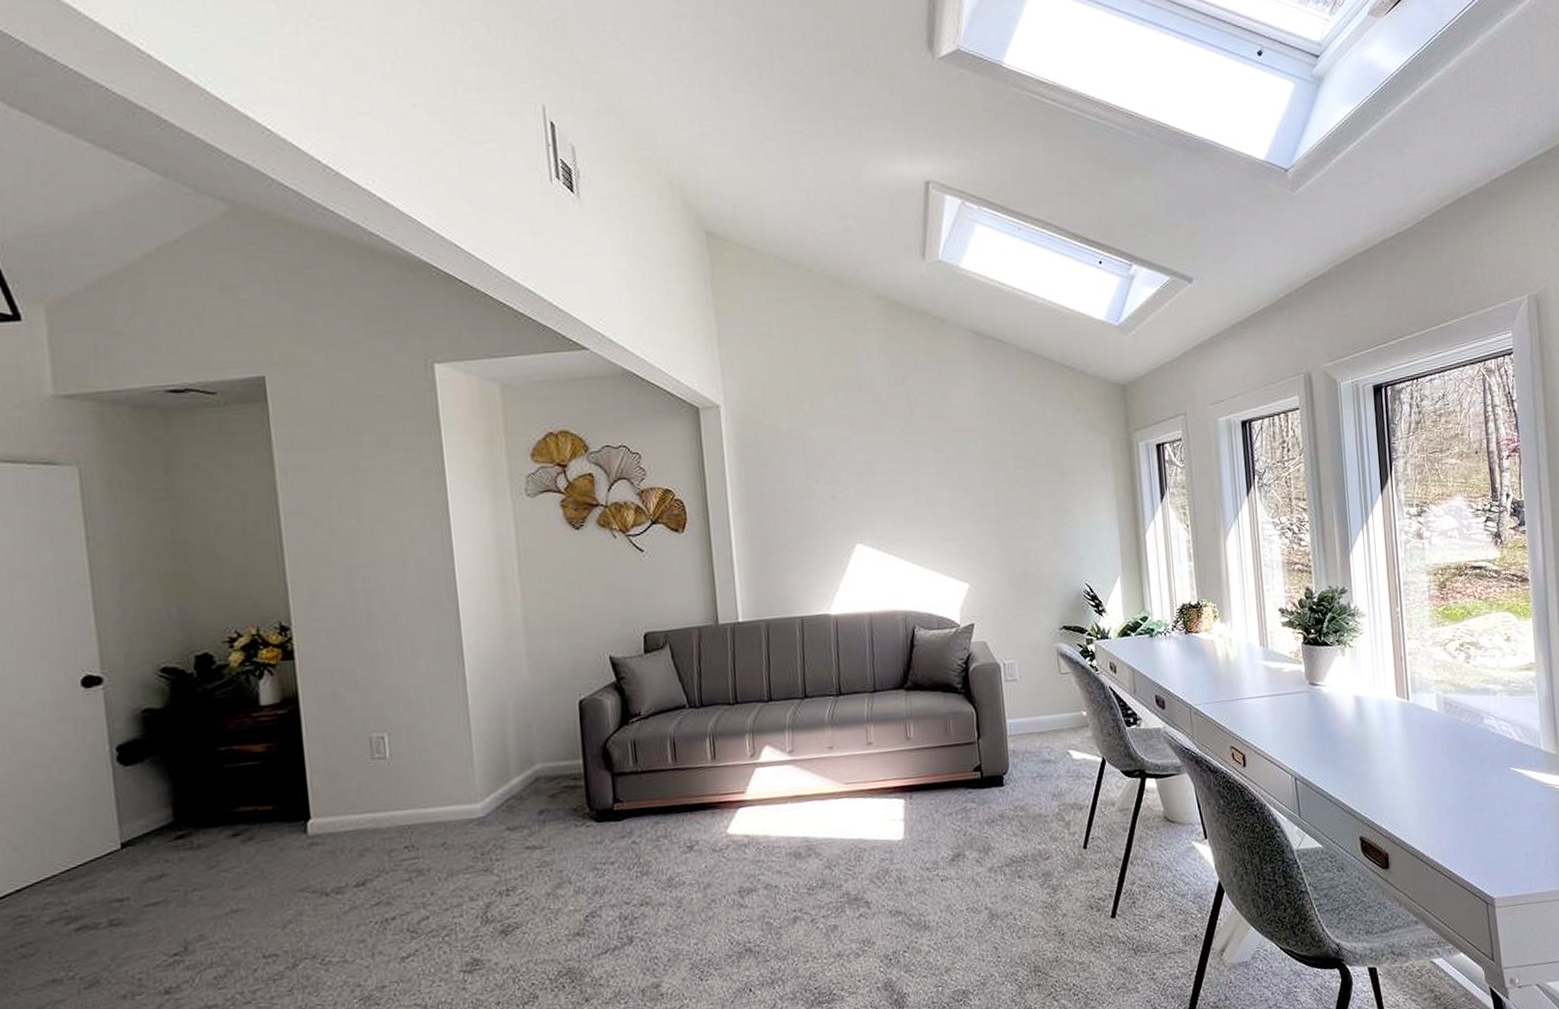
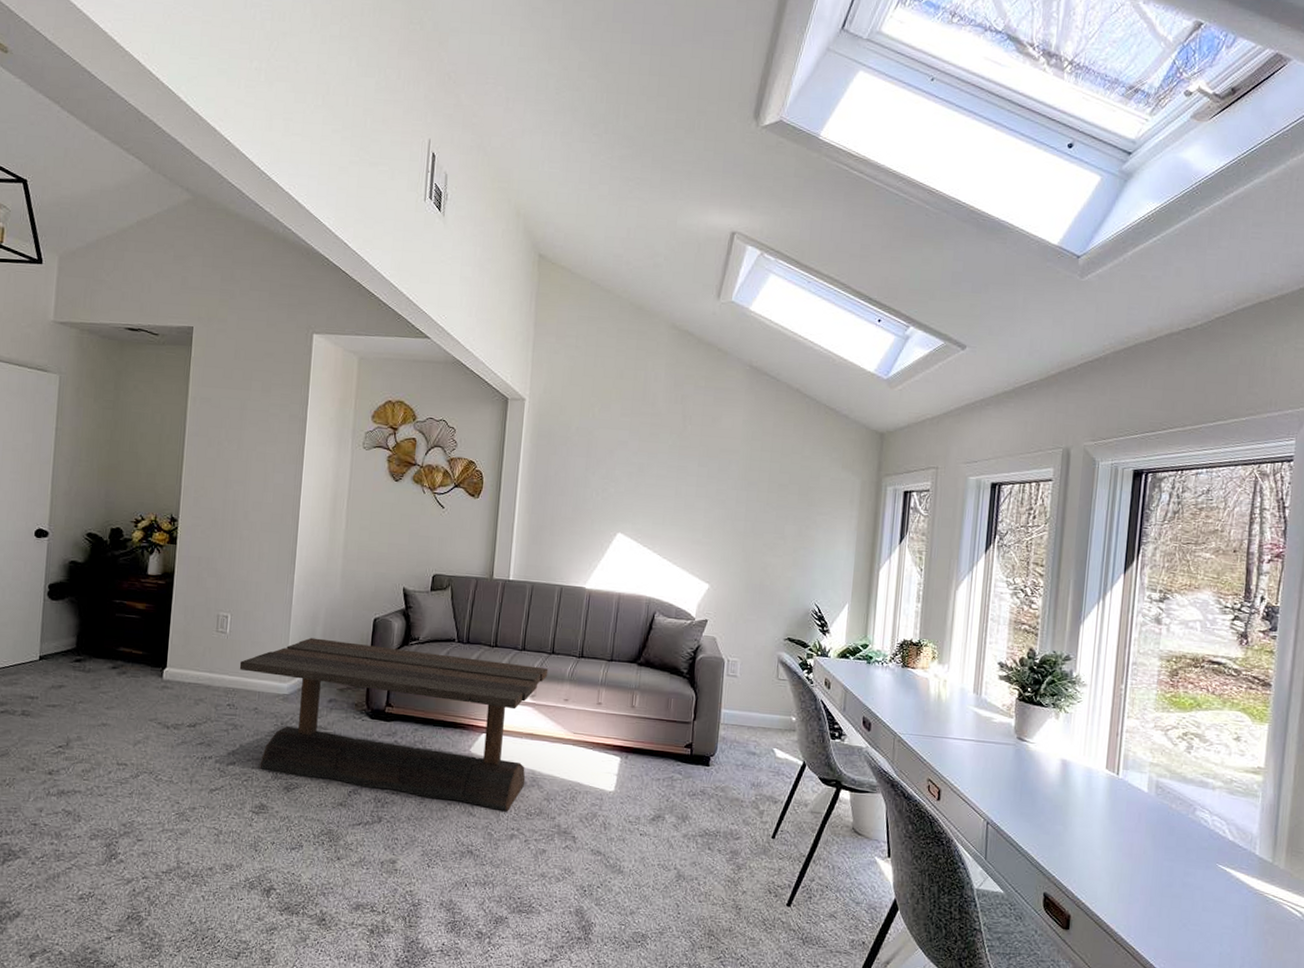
coffee table: none [411,716,804,918] -> present [239,637,549,811]

